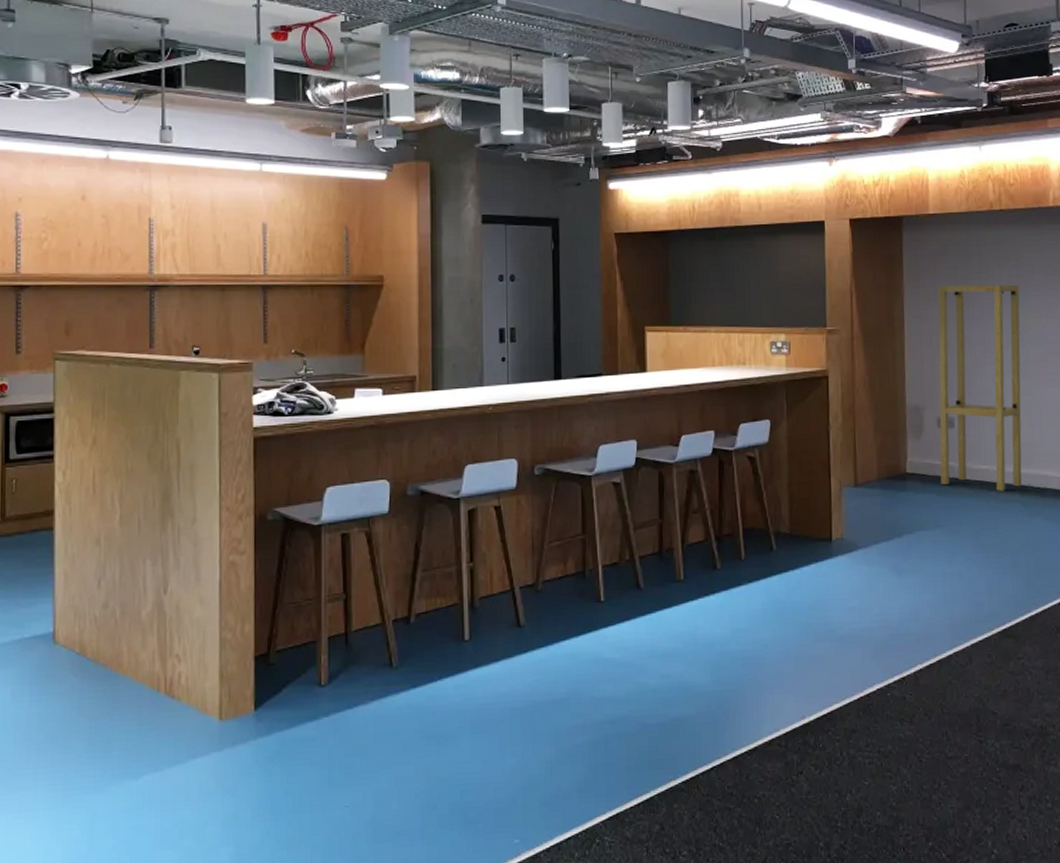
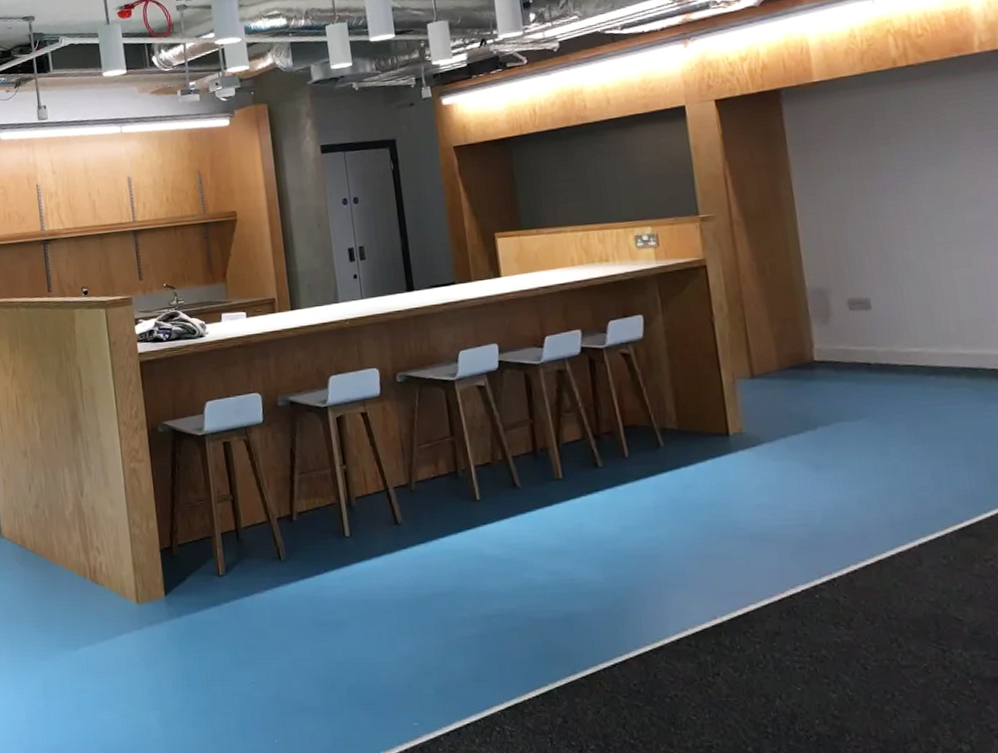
plant stand: present [938,285,1022,491] -> none [834,146,969,376]

